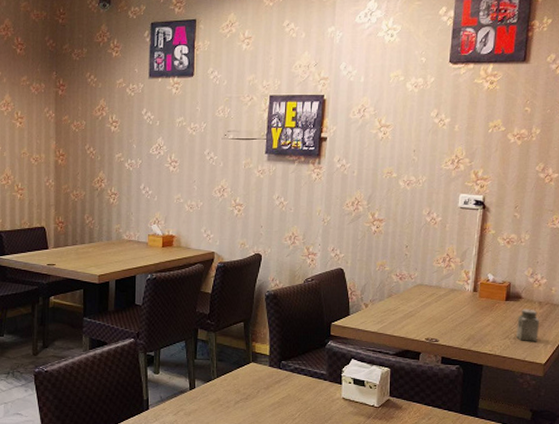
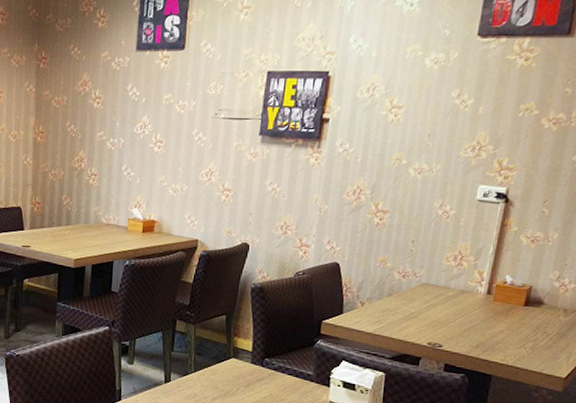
salt shaker: present [516,309,540,342] -> none [534,316,564,354]

